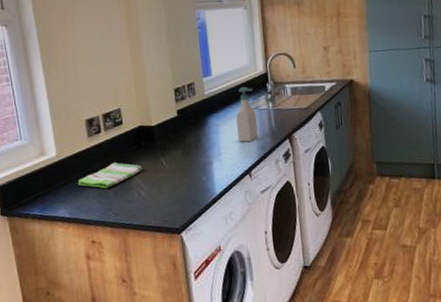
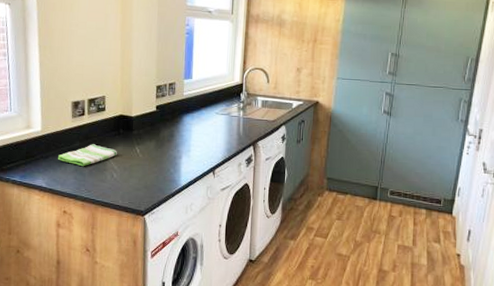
soap bottle: present [236,86,258,142] -> none [208,93,228,143]

